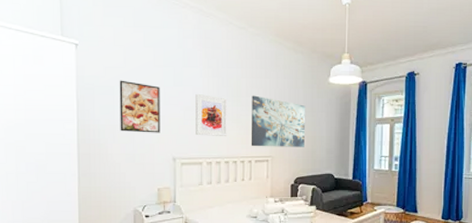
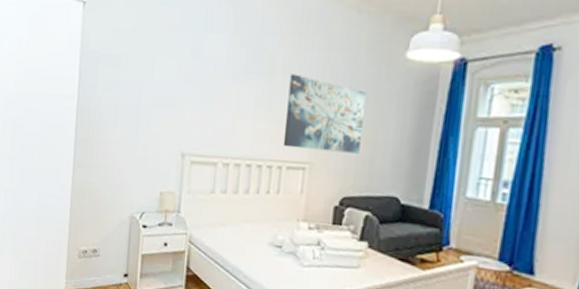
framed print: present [119,80,160,133] -> none [123,48,174,120]
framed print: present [195,93,227,136] -> none [212,68,256,129]

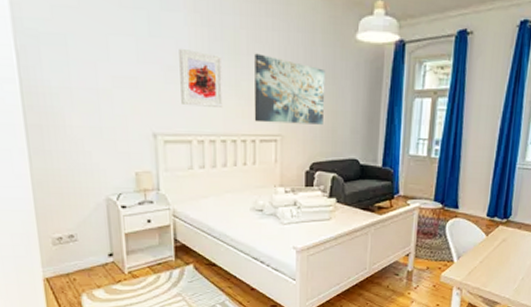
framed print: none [212,68,256,129] -> present [179,48,223,107]

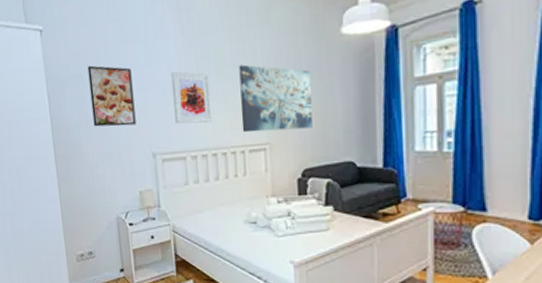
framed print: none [73,25,135,101] -> present [87,65,136,127]

